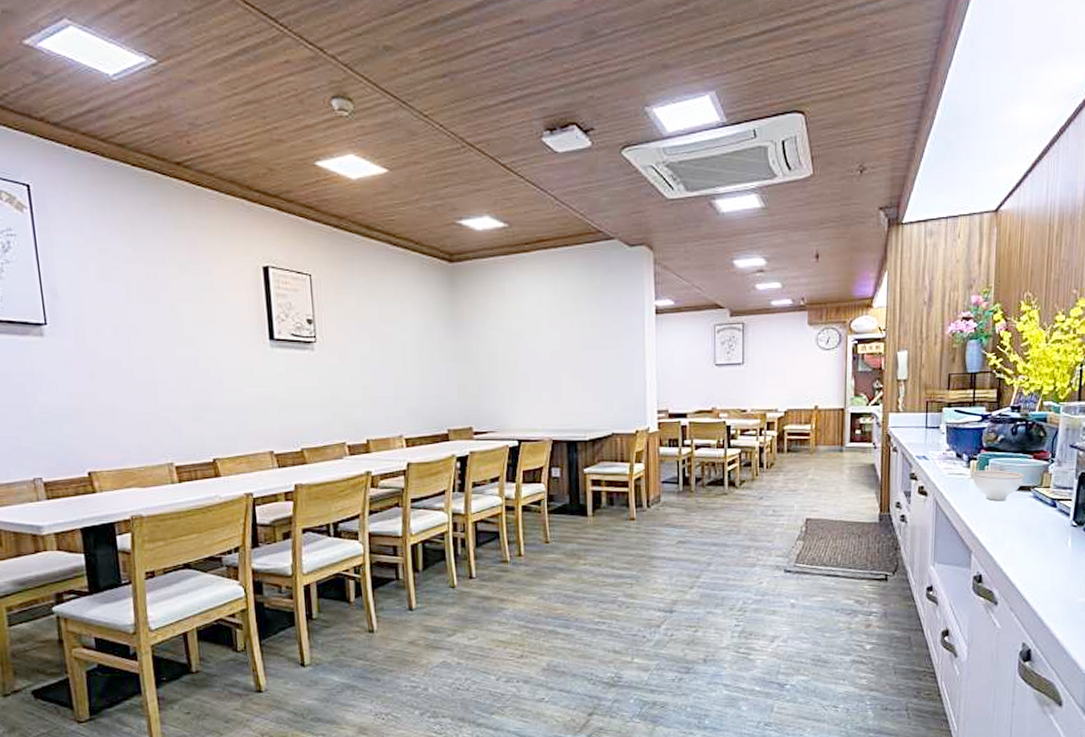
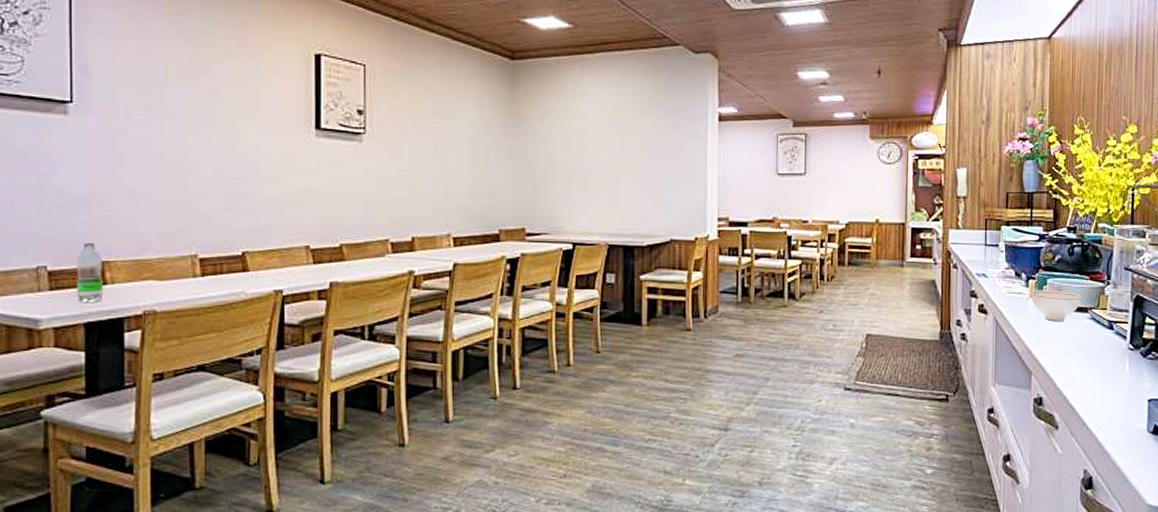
bottle: none [67,456,95,511] -> present [76,243,104,303]

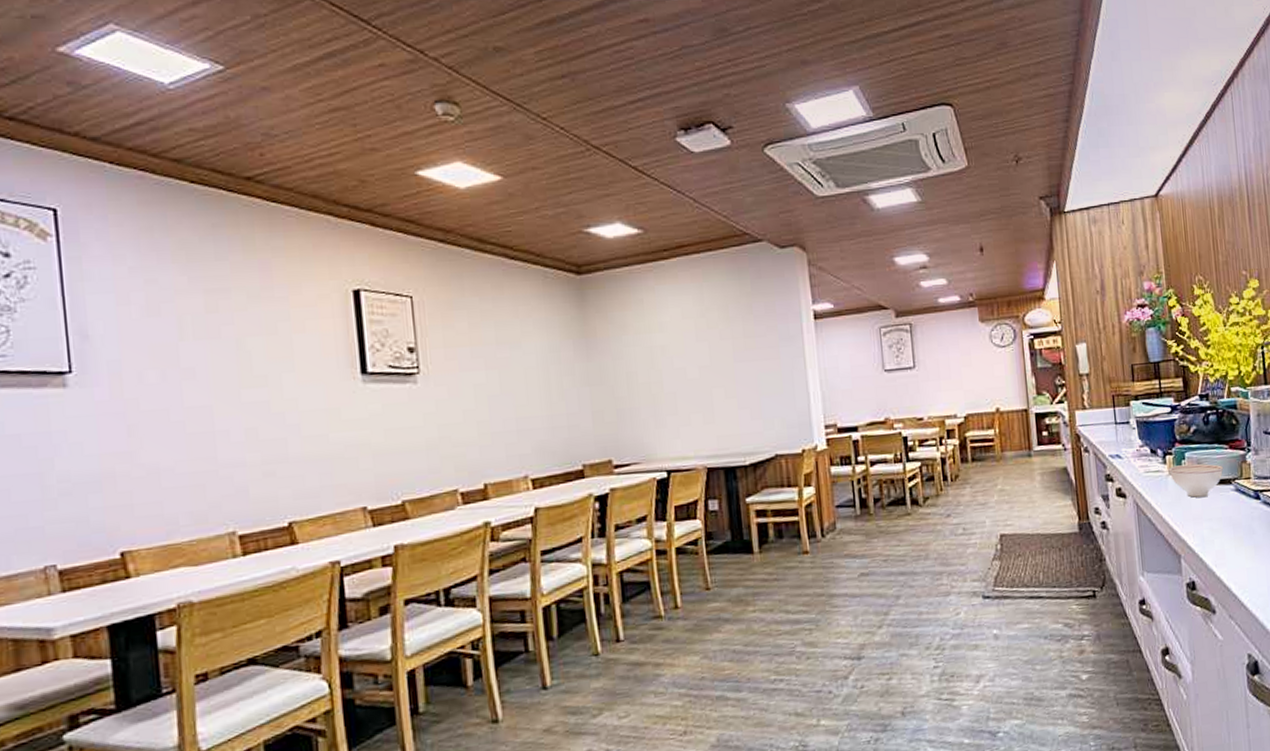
bottle: present [76,243,104,303] -> none [91,532,128,603]

